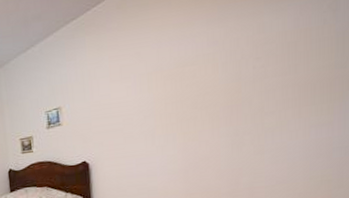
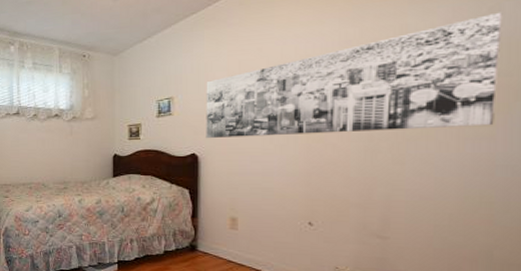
wall art: none [90,8,339,146] -> present [206,12,503,139]

